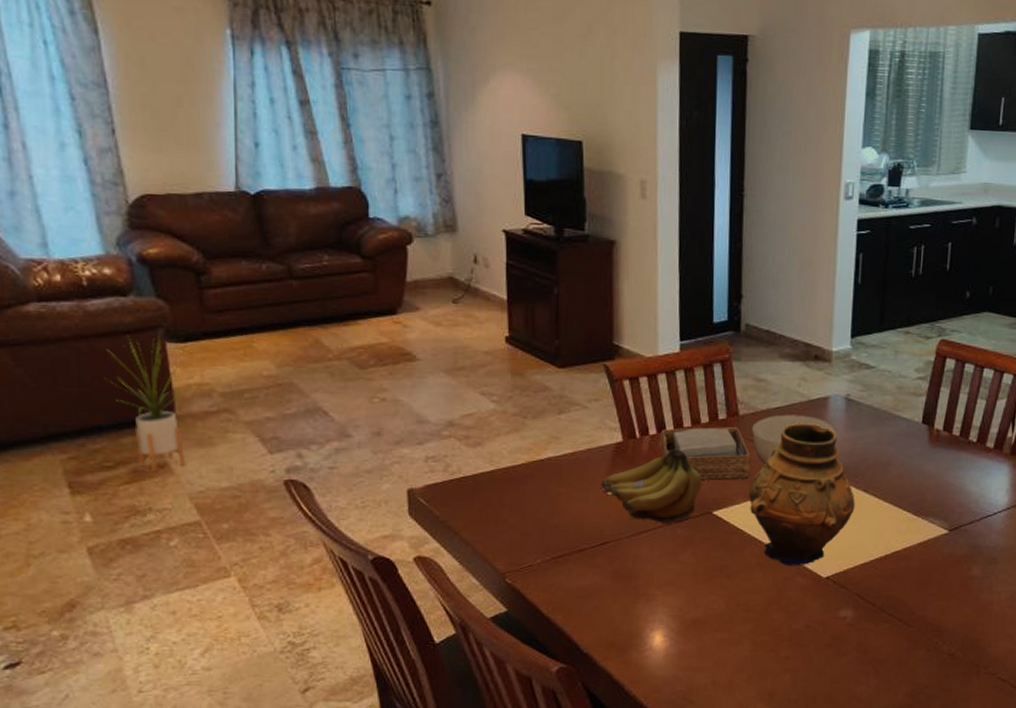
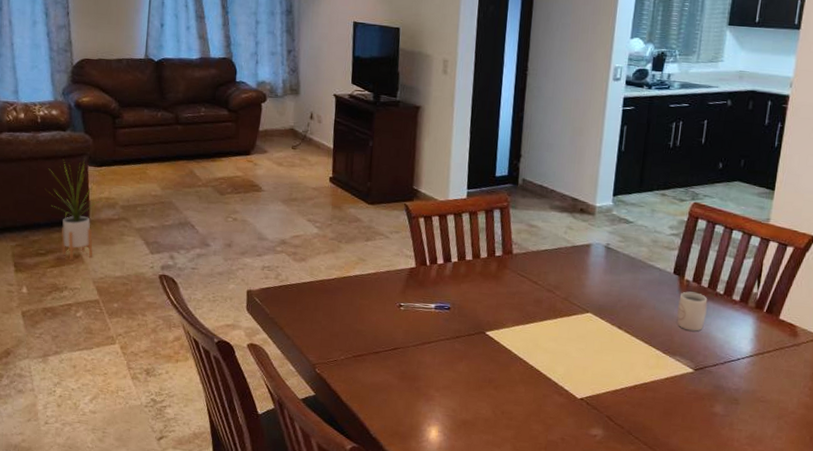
fruit: present [599,448,702,523] -> none [394,276,479,338]
napkin holder: present [660,427,752,480] -> none [446,260,521,307]
vase: present [749,423,855,566] -> none [517,264,610,386]
bowl: present [752,414,838,464] -> none [523,256,597,297]
mug: none [928,442,960,487] -> present [677,291,708,331]

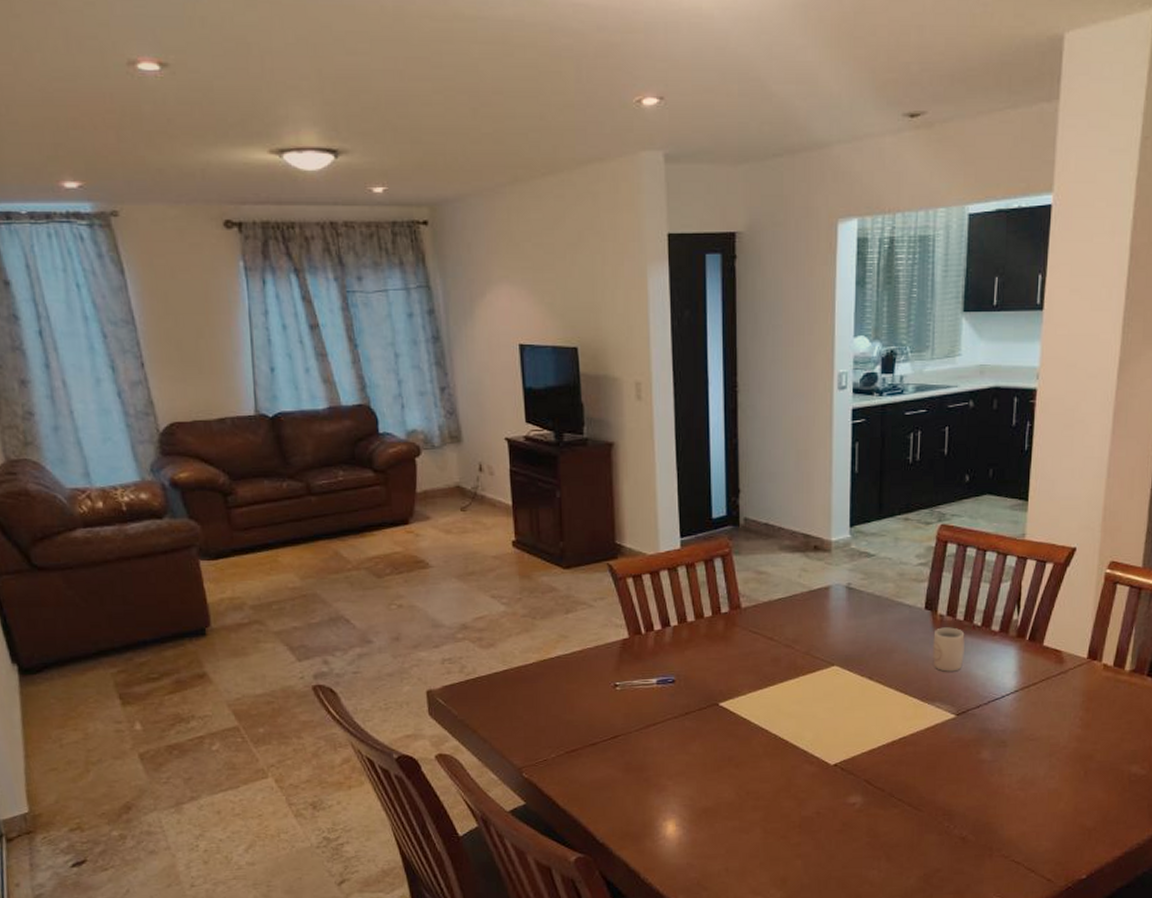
house plant: present [44,158,102,261] -> none [145,551,225,683]

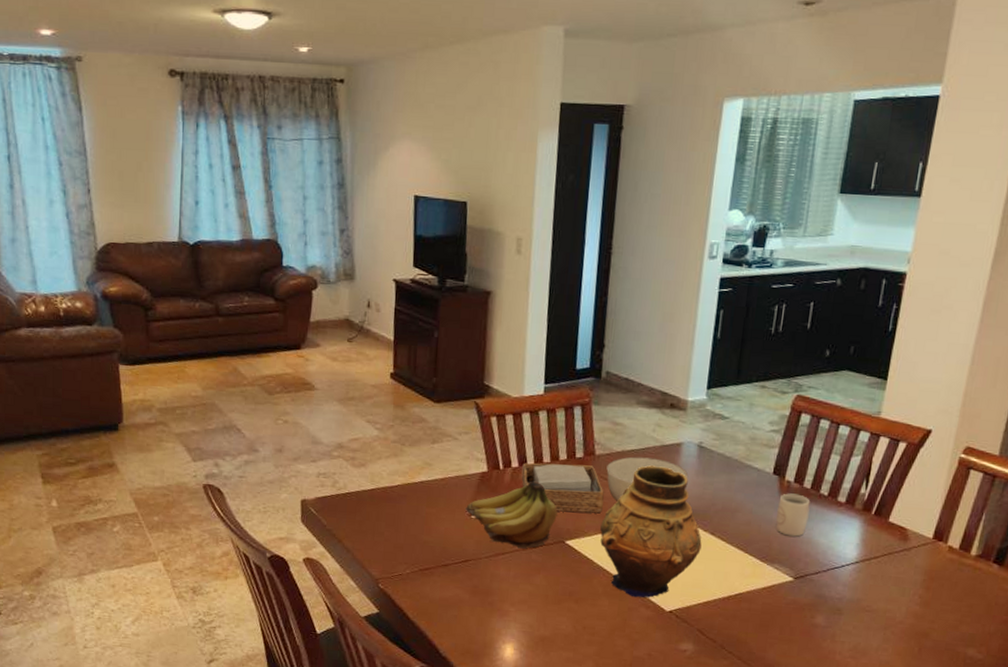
fruit: none [608,643,708,716] -> present [464,481,558,548]
napkin holder: none [665,620,756,673] -> present [521,463,604,514]
bowl: none [754,605,840,655] -> present [606,456,689,502]
vase: none [754,613,860,755] -> present [600,465,702,598]

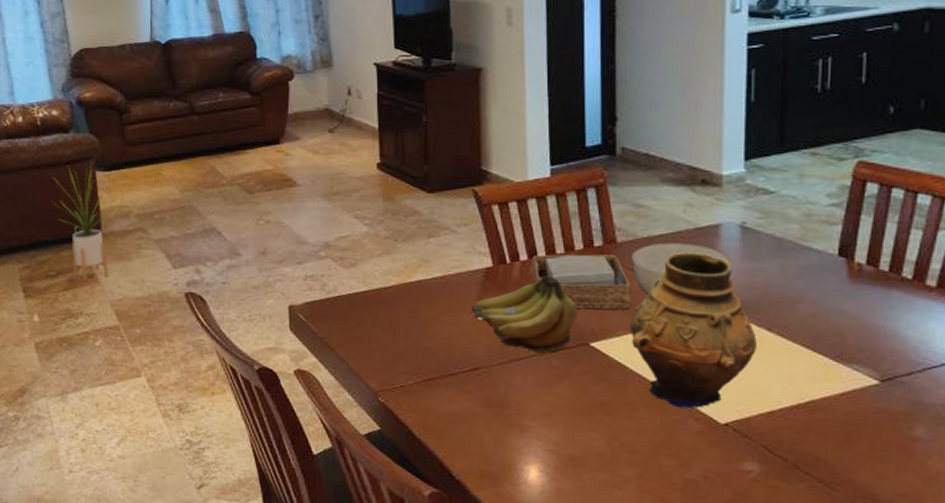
house plant: none [71,356,137,471] -> present [50,162,115,282]
mug: present [776,493,811,537] -> none [849,278,891,330]

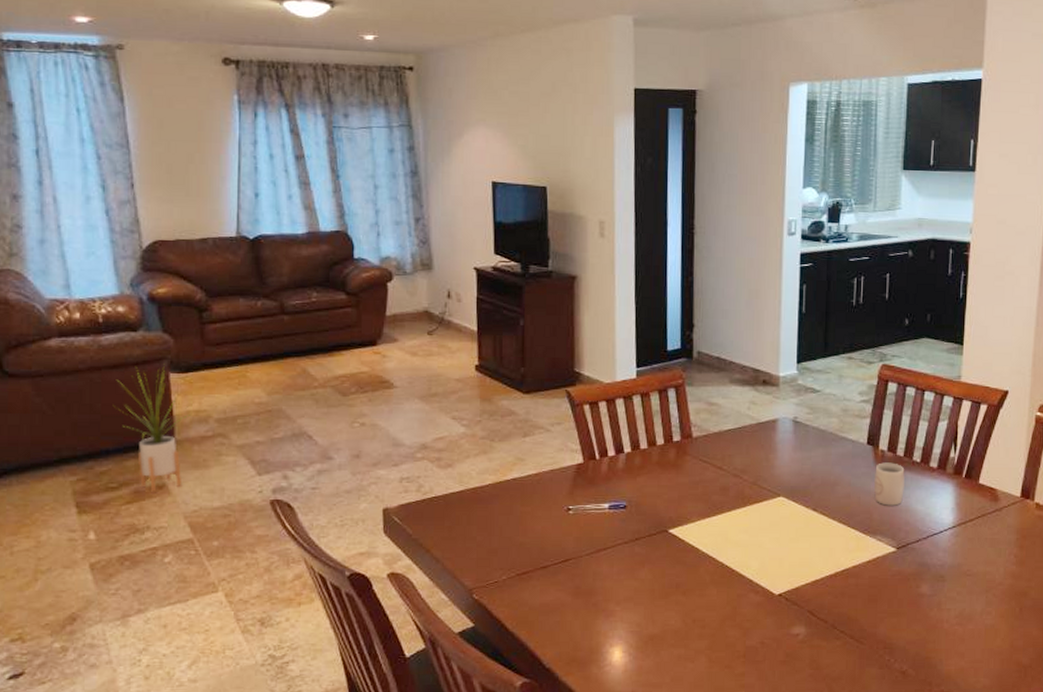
fruit: present [469,275,578,352] -> none [561,469,658,541]
napkin holder: present [532,254,632,311] -> none [619,448,705,499]
vase: present [630,252,757,408] -> none [703,444,805,583]
bowl: present [631,242,732,295] -> none [705,436,786,484]
mug: none [849,278,891,330] -> present [874,462,905,506]

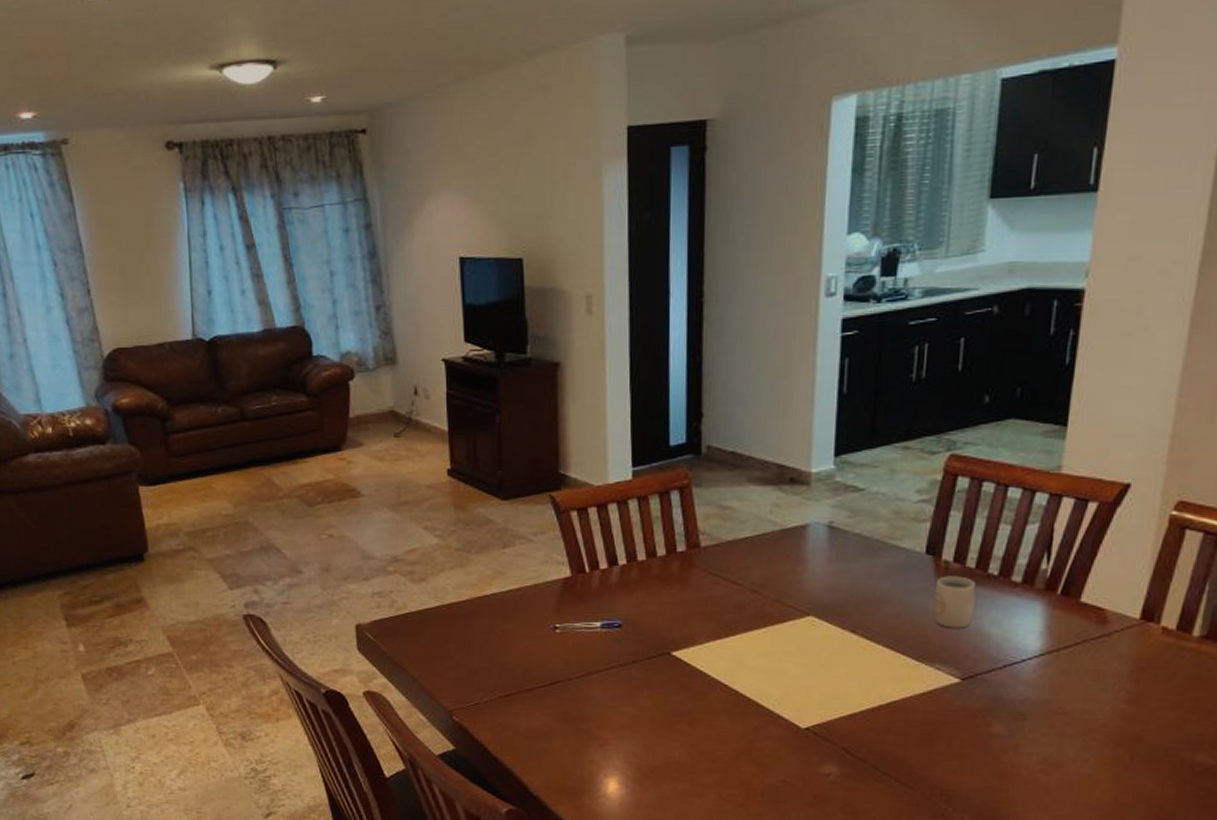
house plant: present [112,364,191,493] -> none [89,477,162,607]

